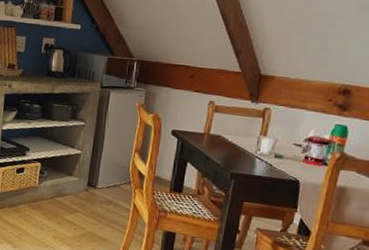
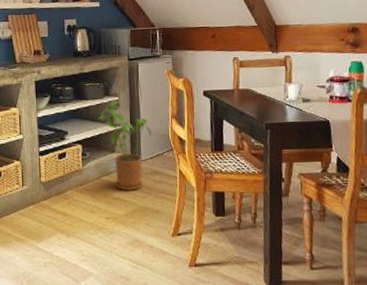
house plant: none [62,125,113,216] -> present [99,101,152,191]

